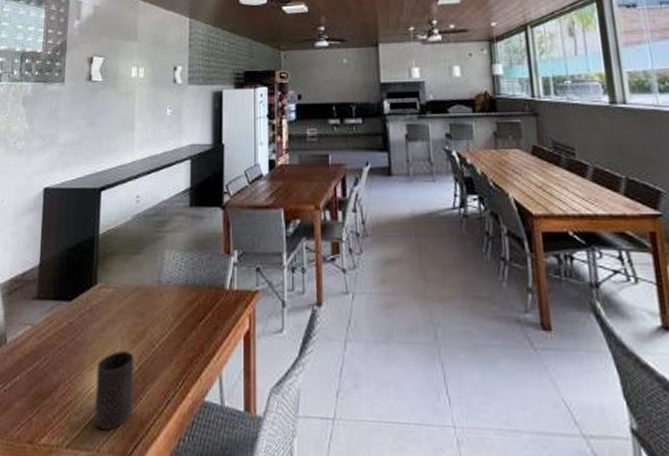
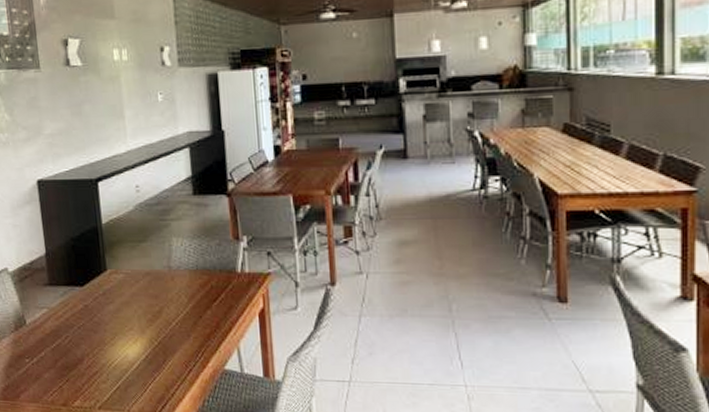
cup: present [94,351,135,431] -> none [117,329,157,395]

